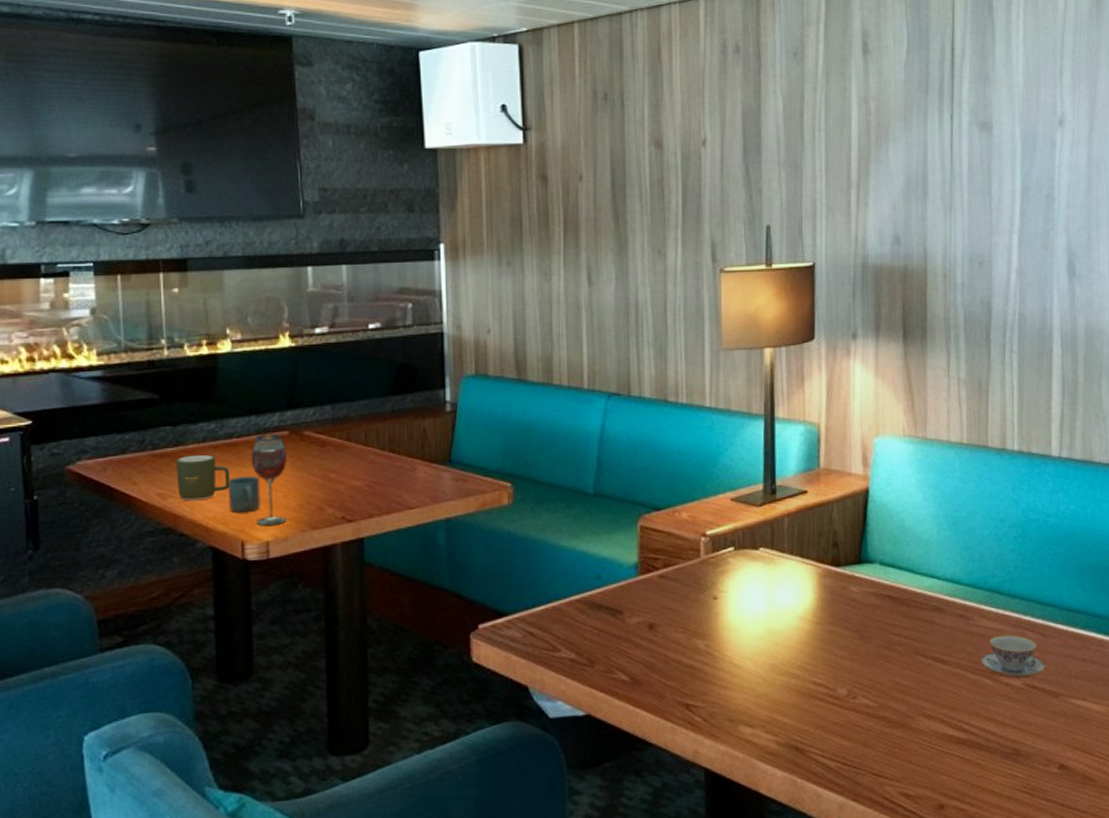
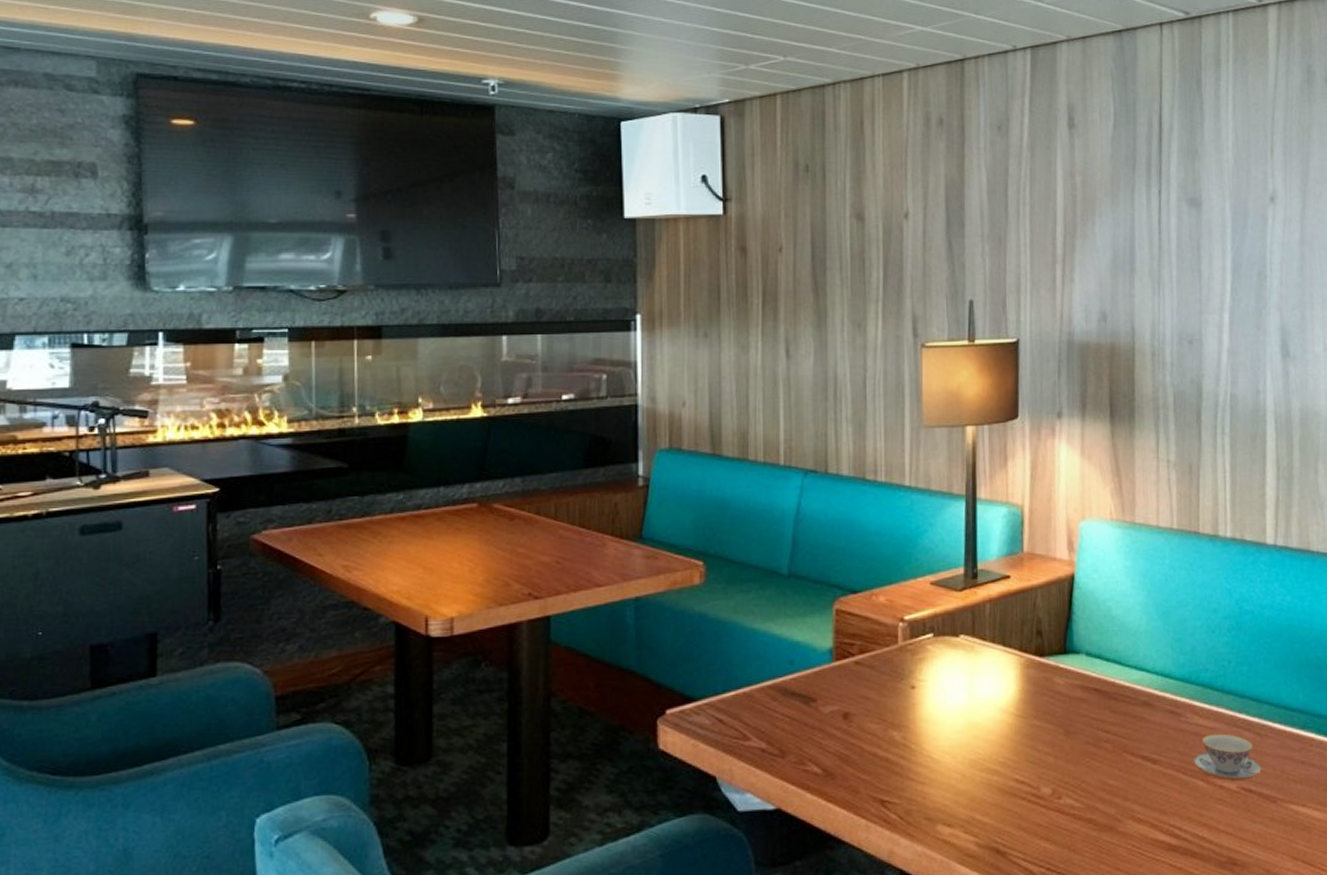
mug: present [176,454,230,501] -> none [362,525,417,574]
cup: present [227,475,261,512] -> none [413,548,447,586]
wineglass: present [251,434,287,525] -> none [438,506,474,601]

